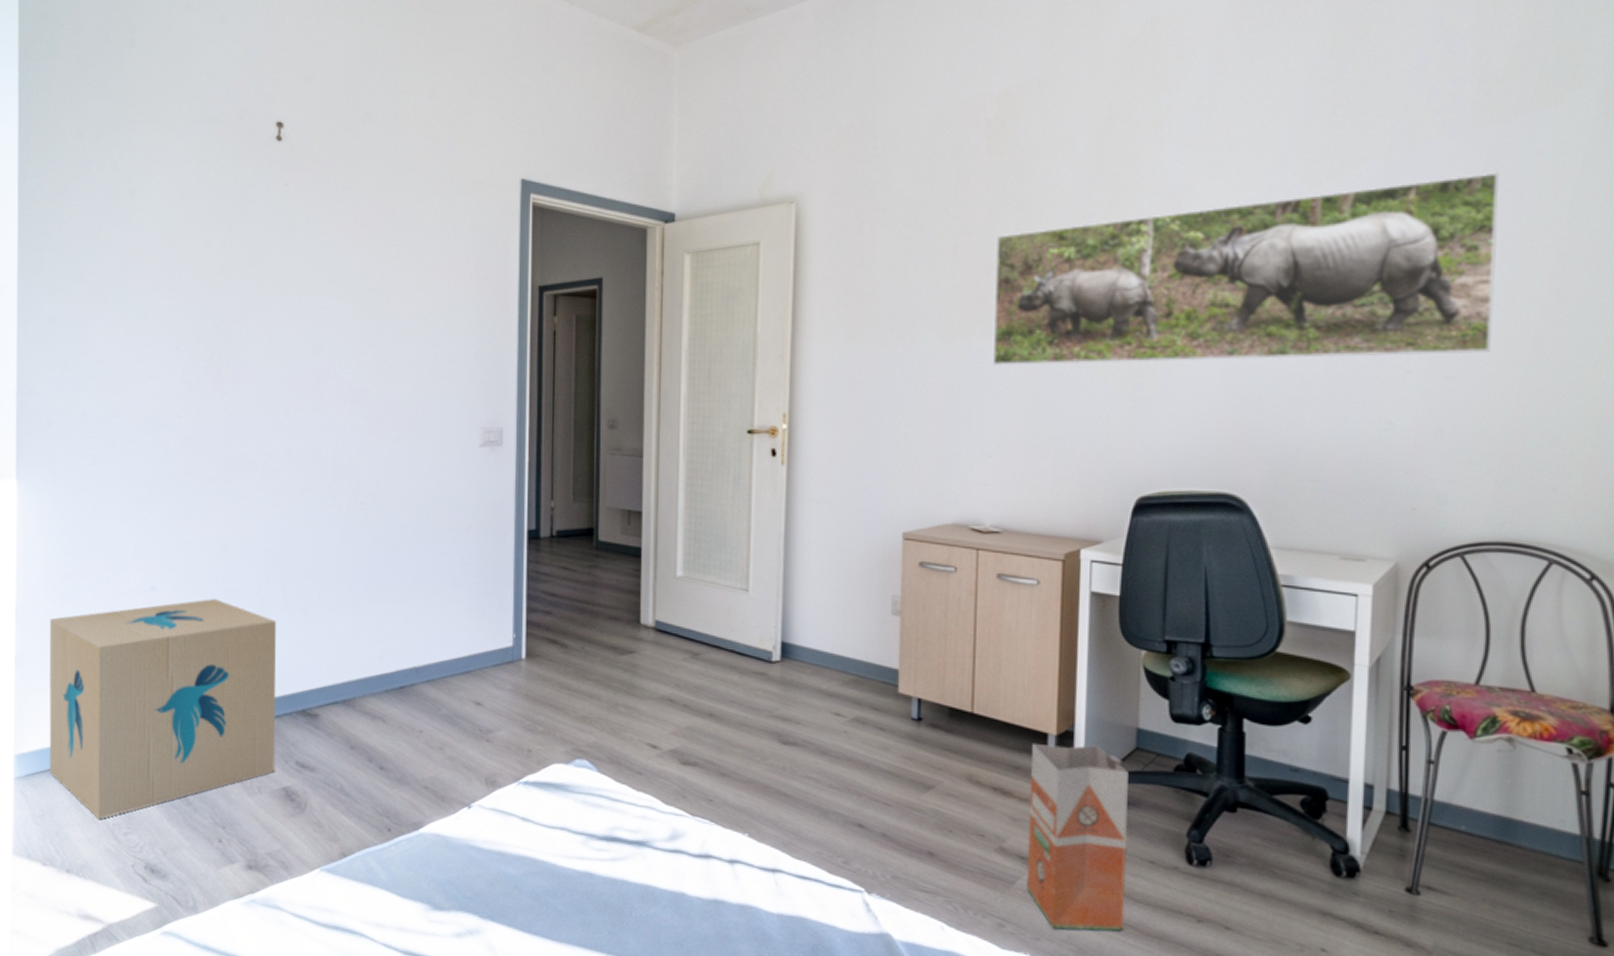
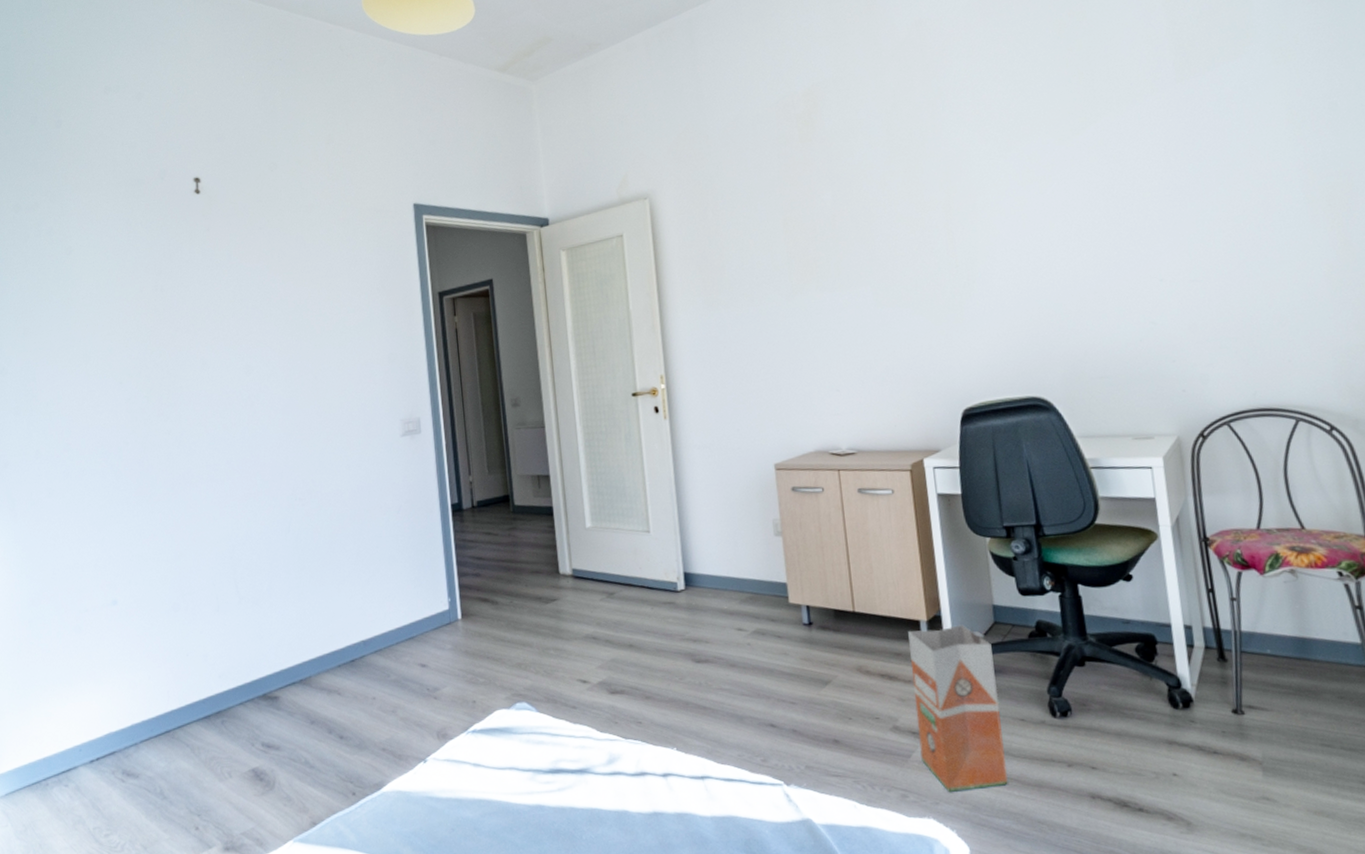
cardboard box: present [49,599,277,819] -> none [19,604,243,825]
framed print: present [993,172,1499,365] -> none [817,114,1221,314]

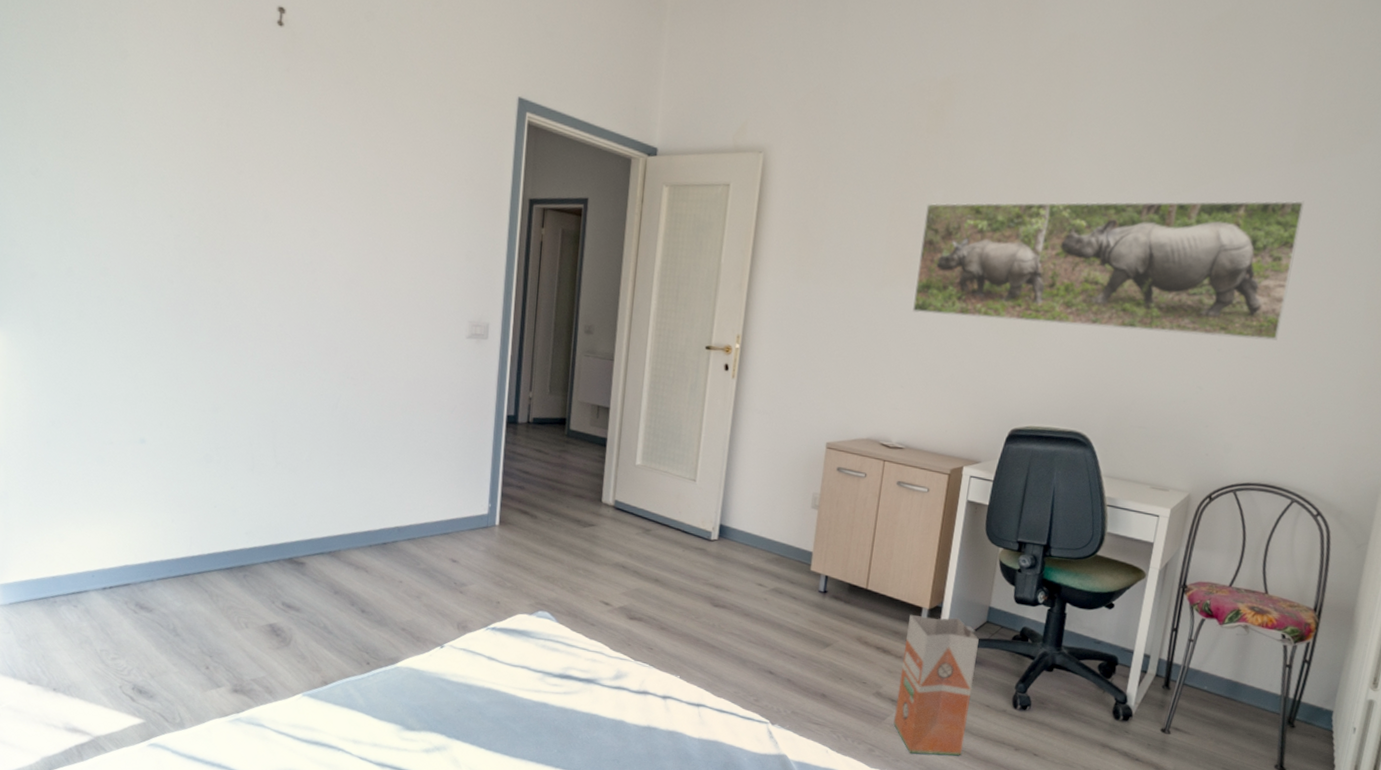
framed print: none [817,114,1221,314] -> present [913,201,1305,341]

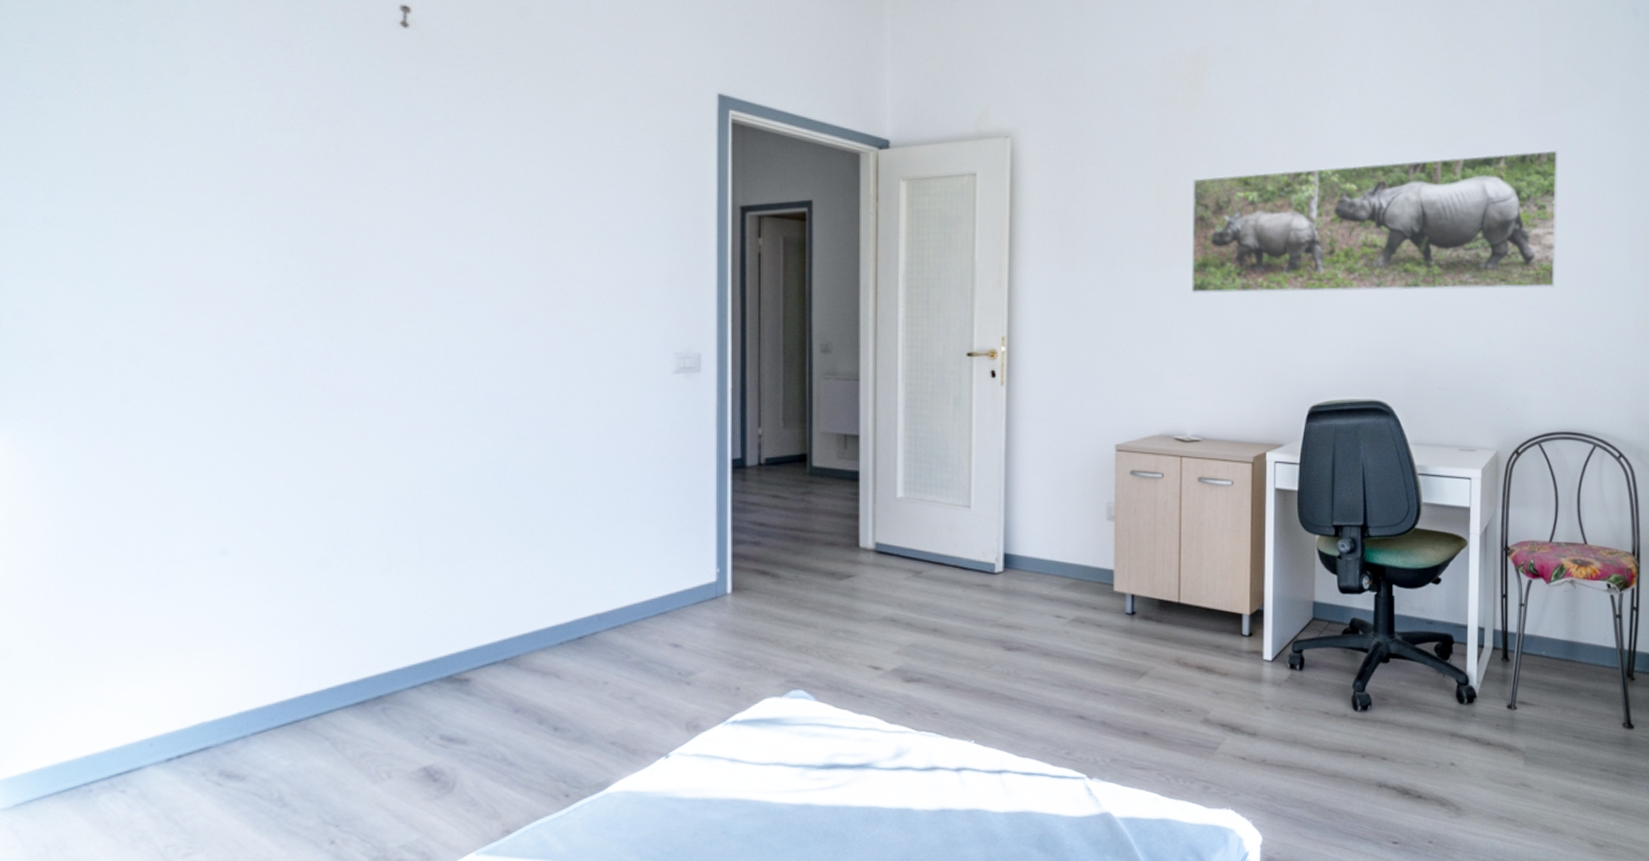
waste bin: present [893,614,979,756] -> none [1227,619,1308,784]

